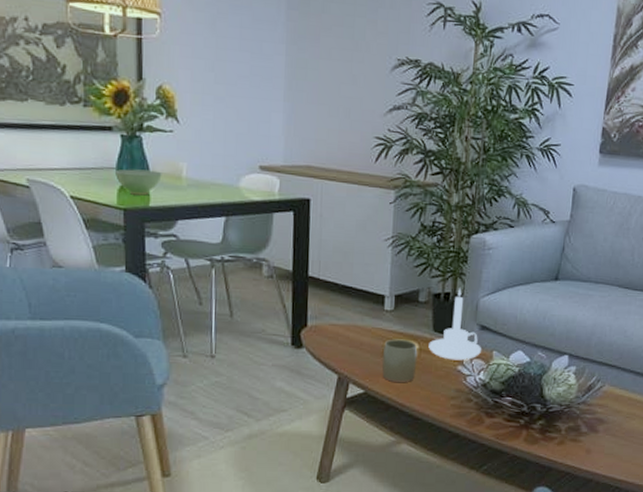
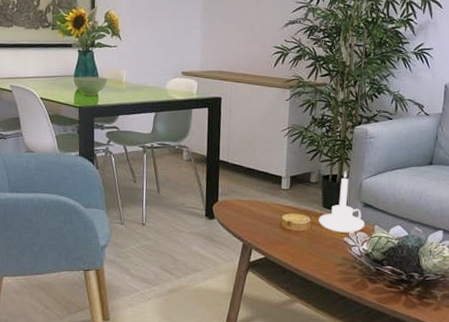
mug: present [381,339,418,383] -> none [279,213,310,251]

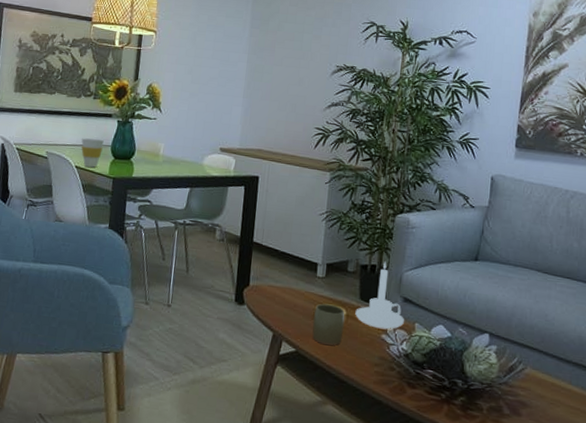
cup: none [43,69,66,98] -> present [81,138,104,168]
bowl: present [73,76,108,97] -> none [109,147,145,168]
mug: none [279,213,310,251] -> present [312,303,345,346]

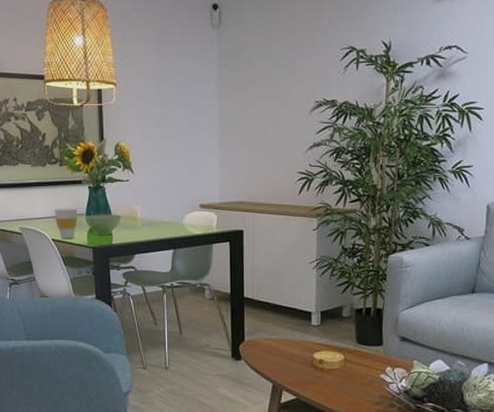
bowl: none [109,147,145,168] -> present [84,214,122,235]
mug: present [312,303,345,346] -> none [311,350,343,390]
candle holder: present [355,261,404,330] -> none [353,303,402,370]

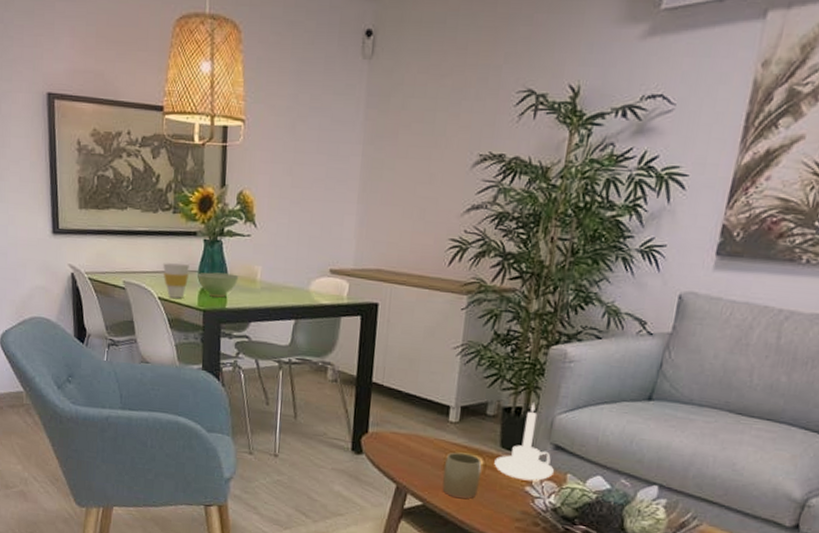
mug: none [311,350,343,390] -> present [442,452,482,499]
candle holder: none [353,303,402,370] -> present [494,403,554,481]

